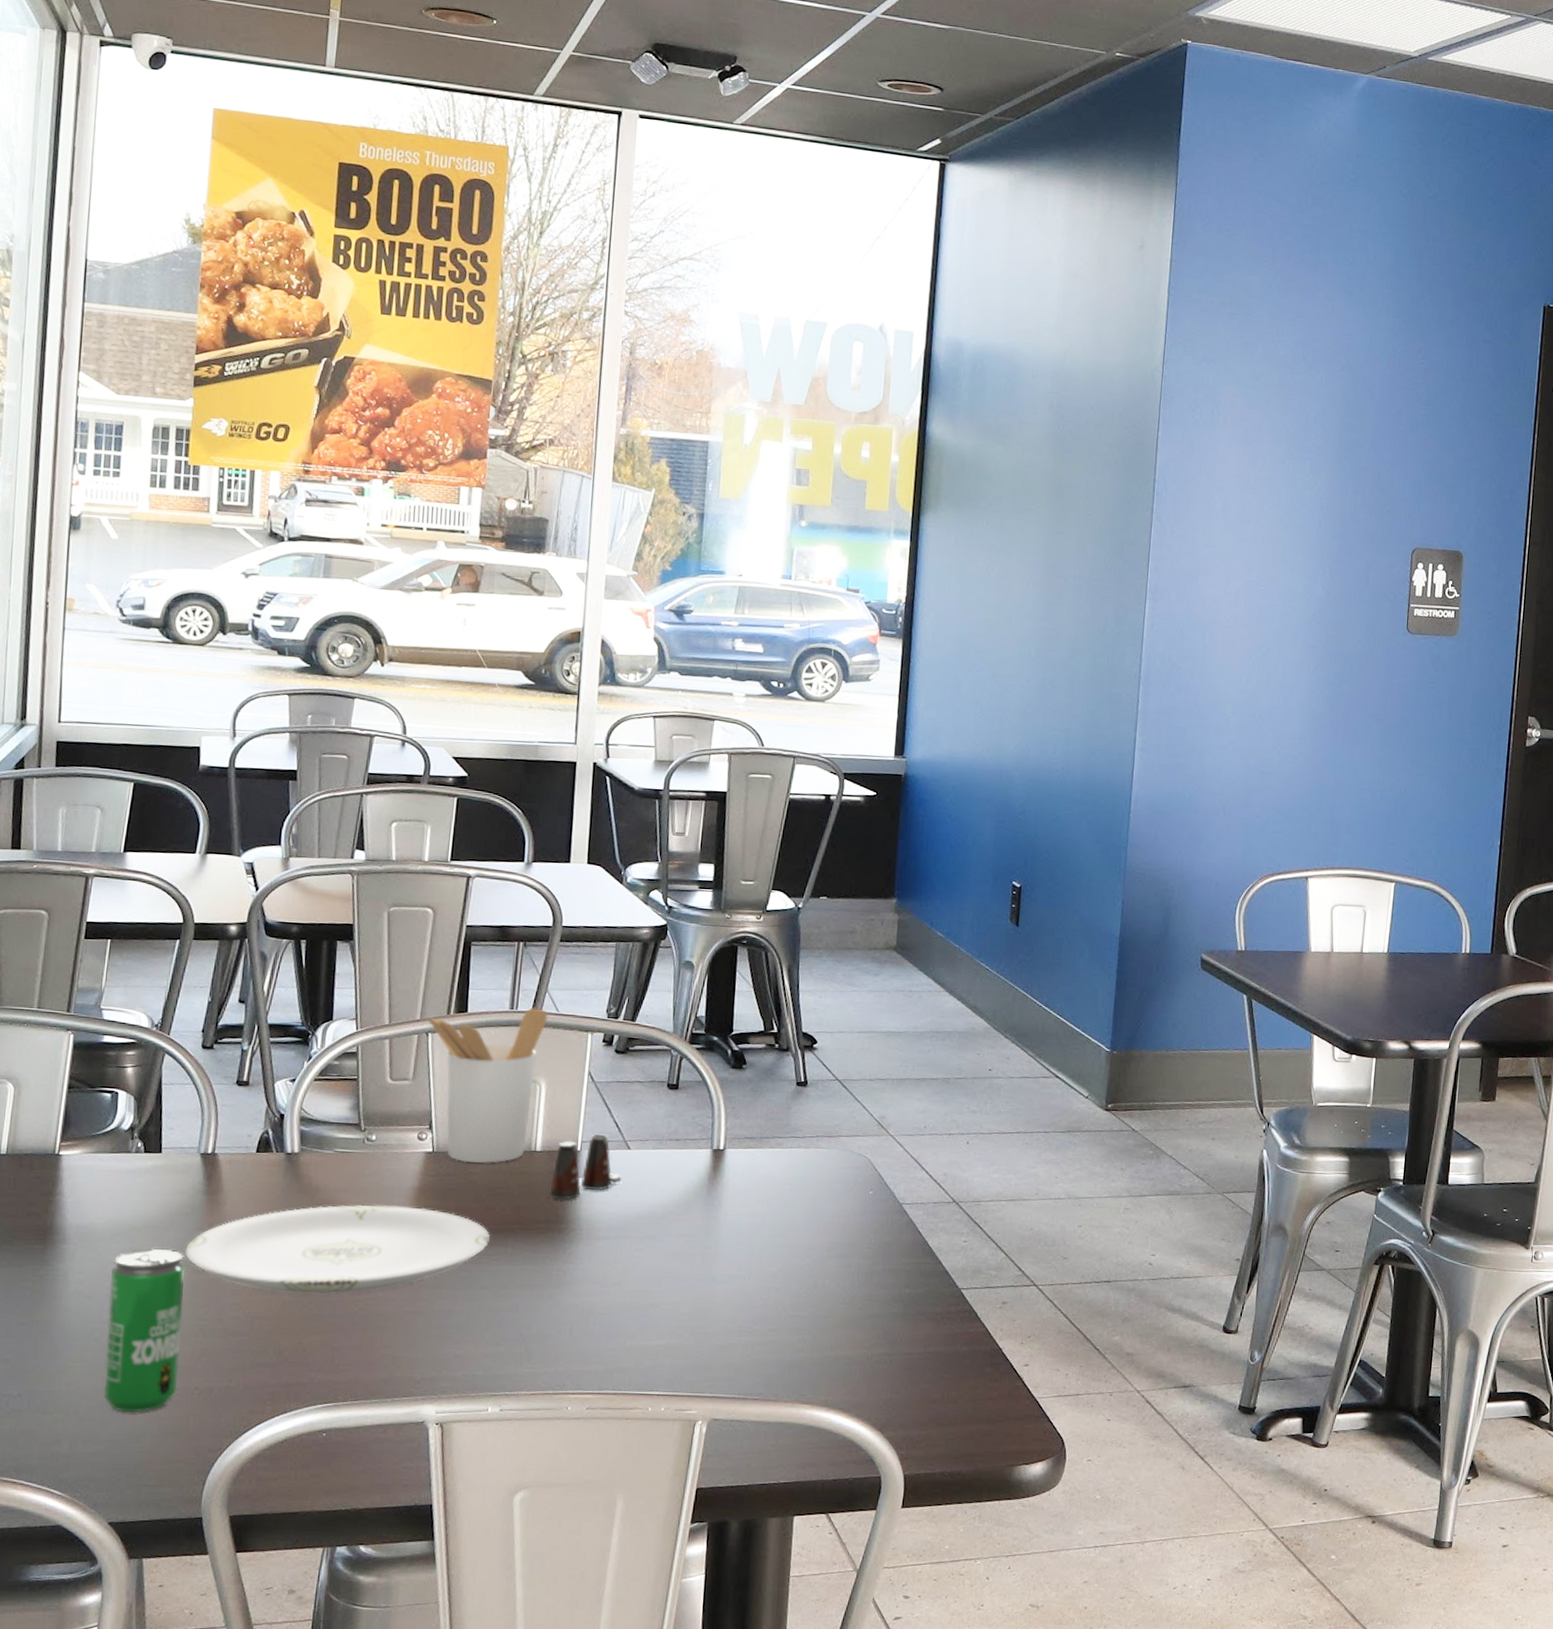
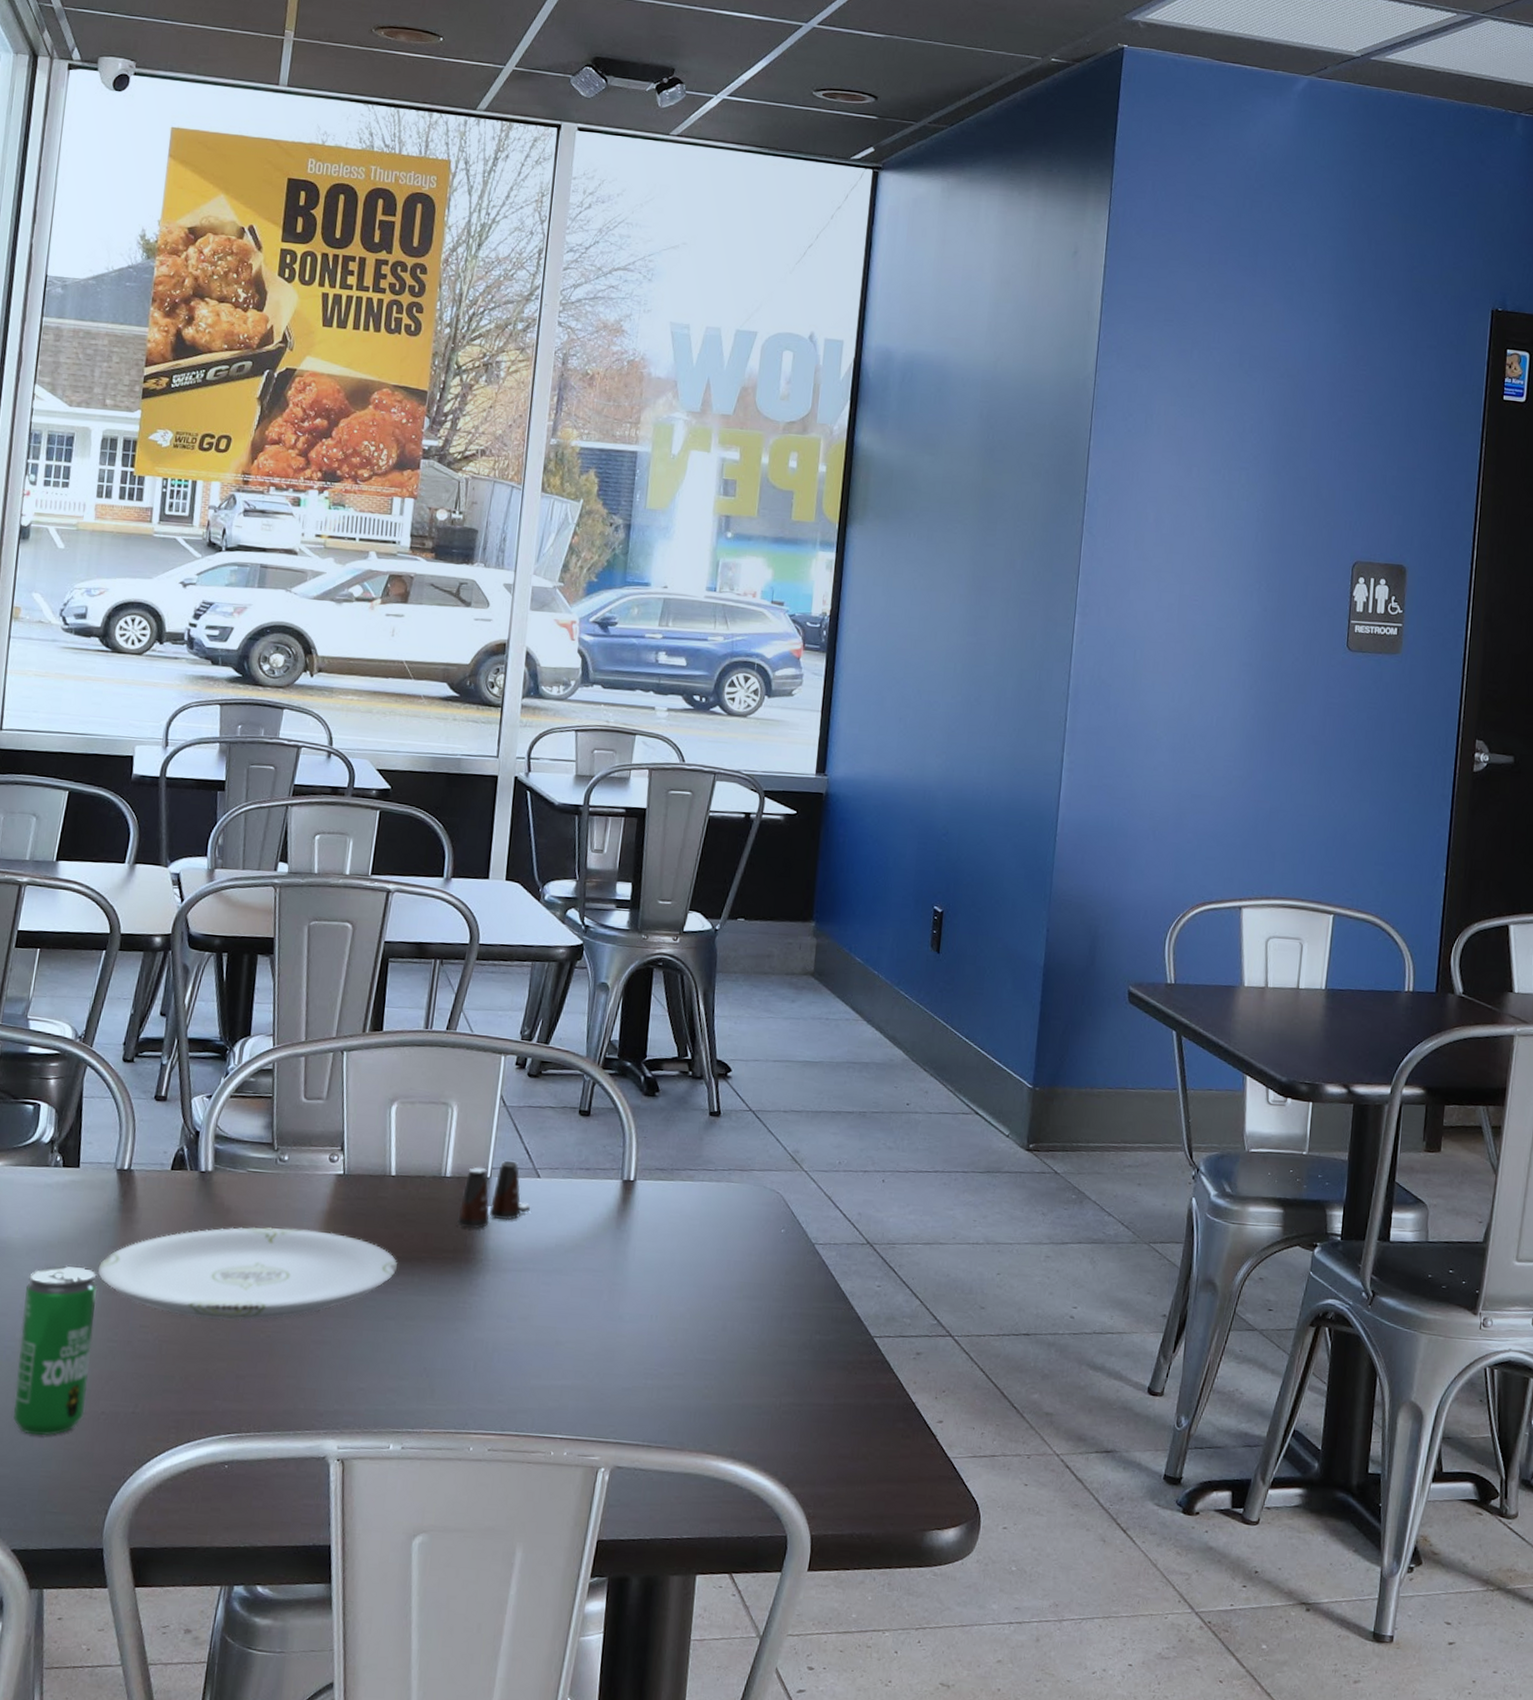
utensil holder: present [428,1007,548,1163] -> none [343,1027,462,1188]

